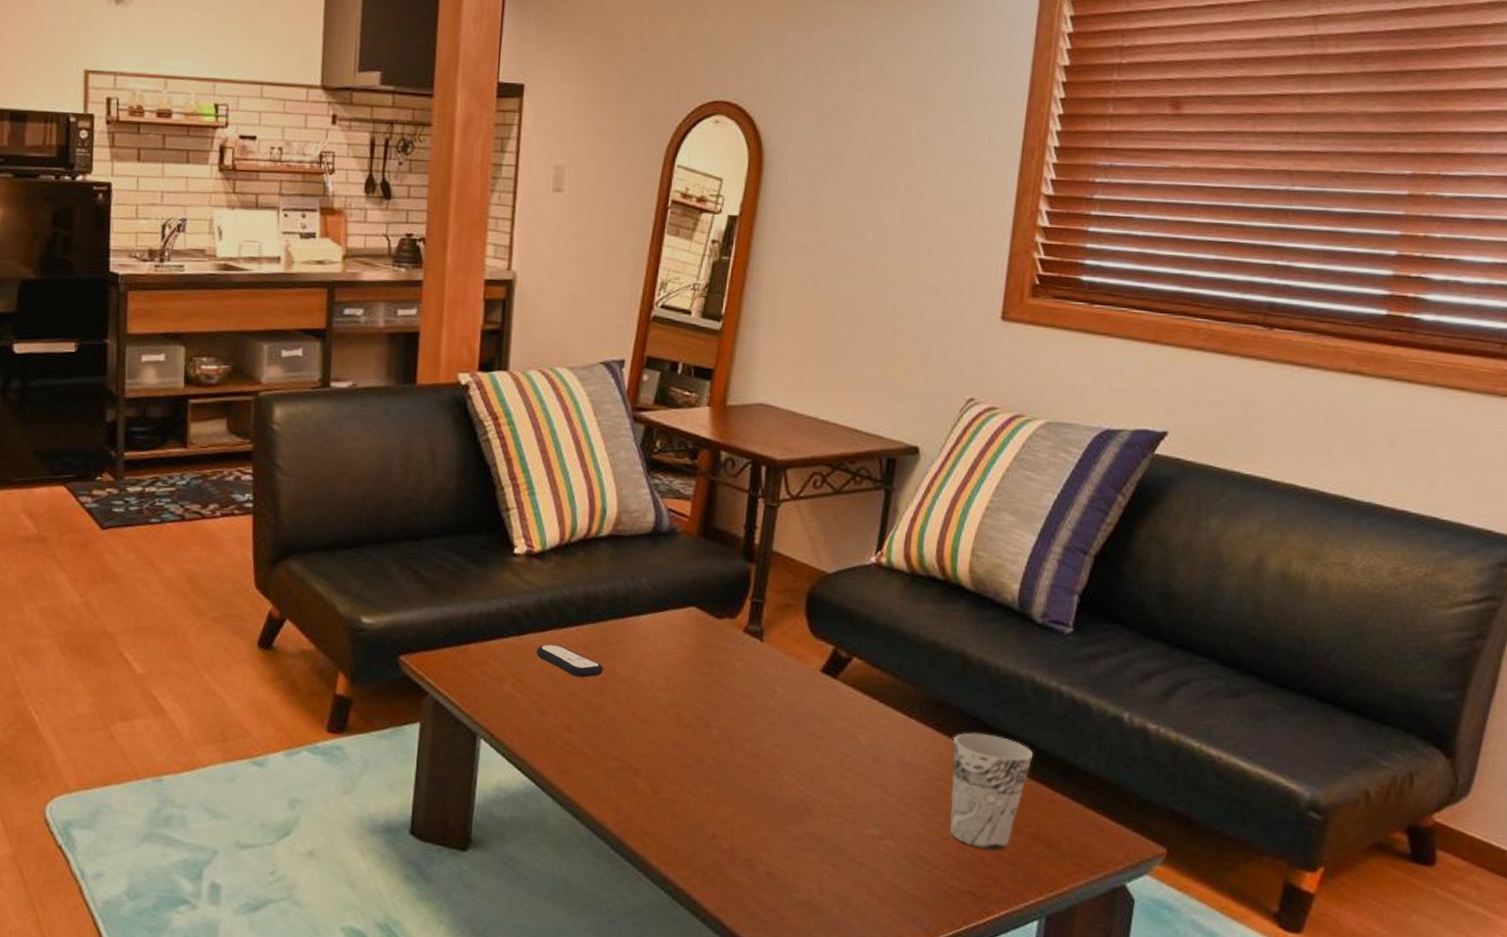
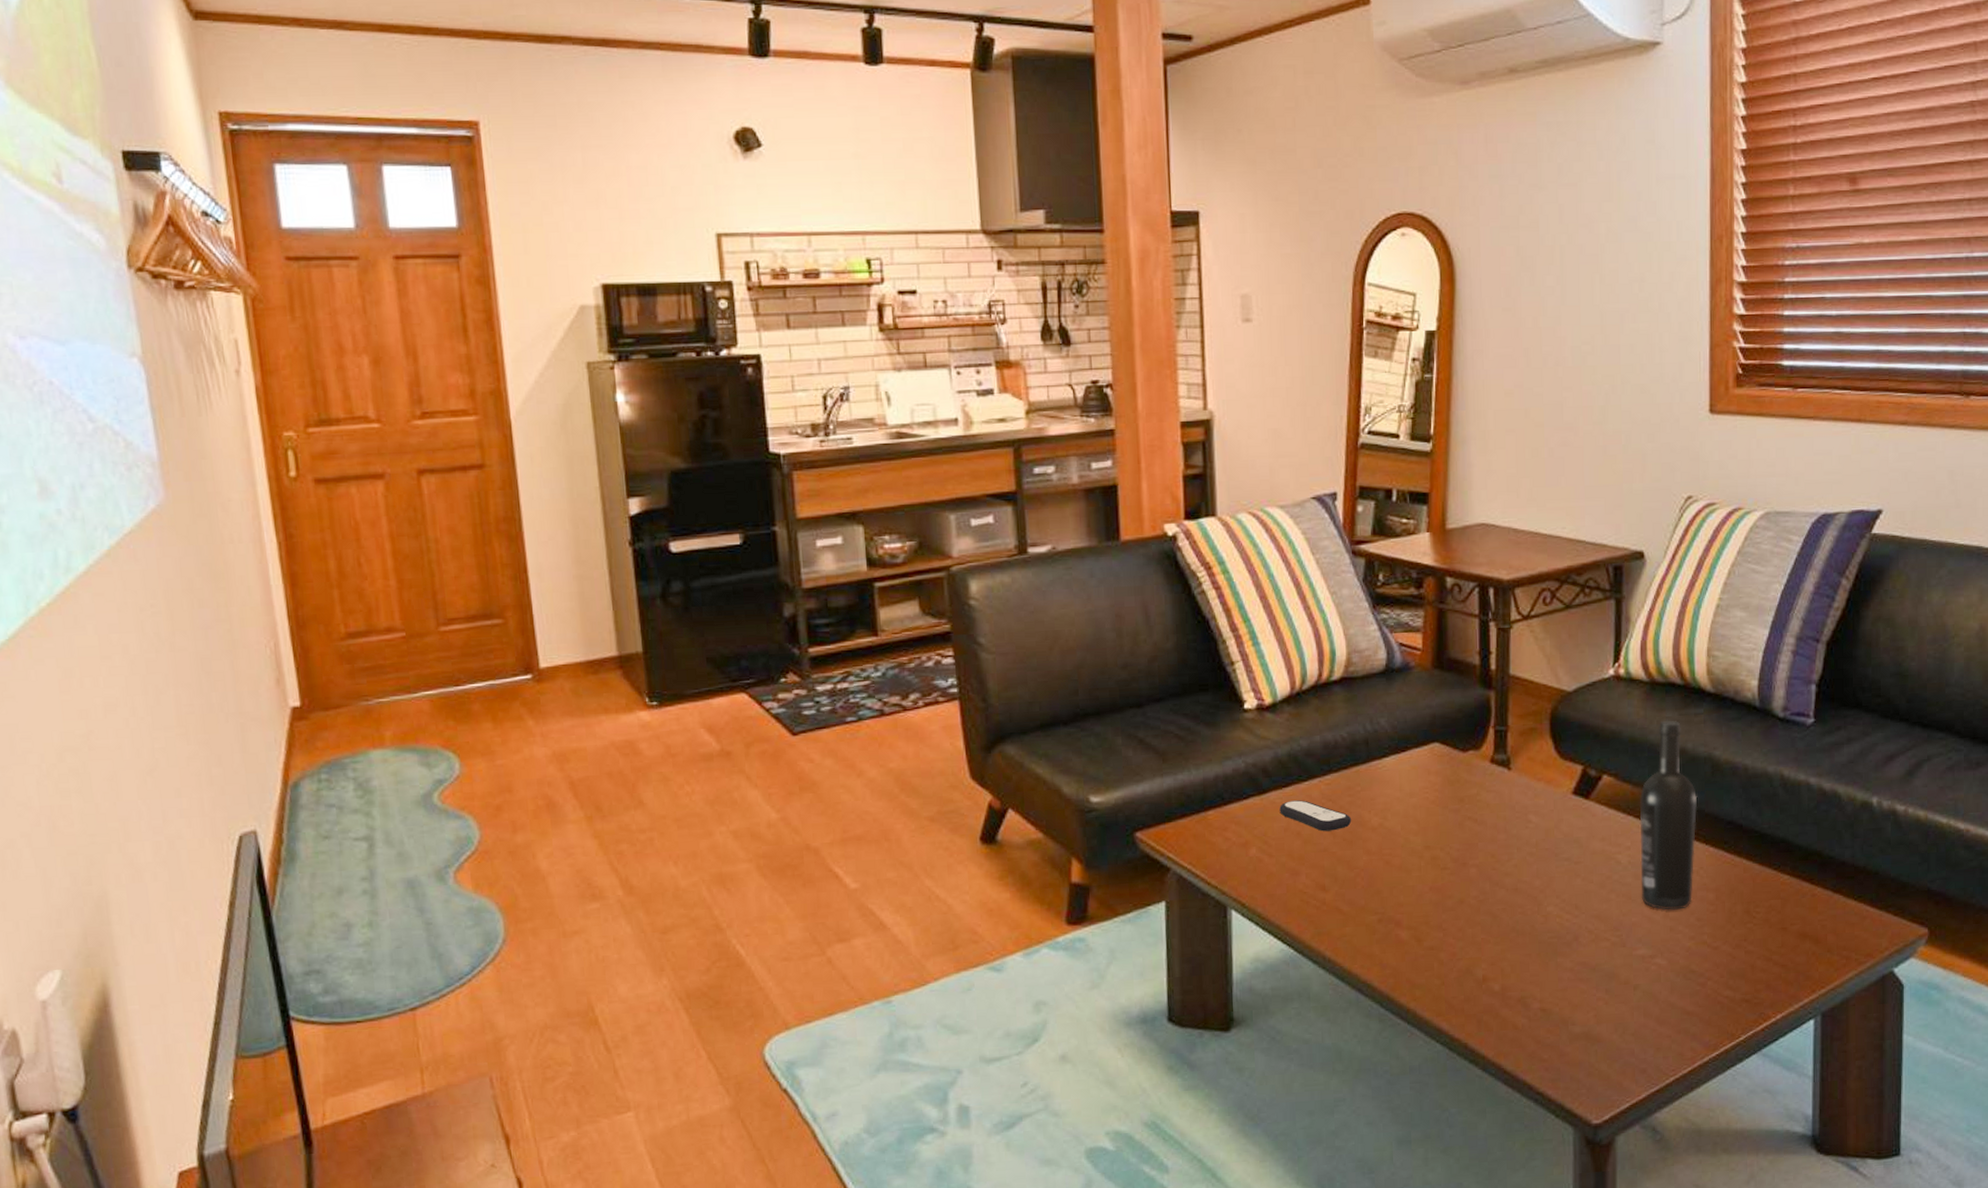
wine bottle: none [877,612,946,796] -> present [1639,720,1698,911]
cup: present [949,732,1033,850] -> none [1710,836,1790,954]

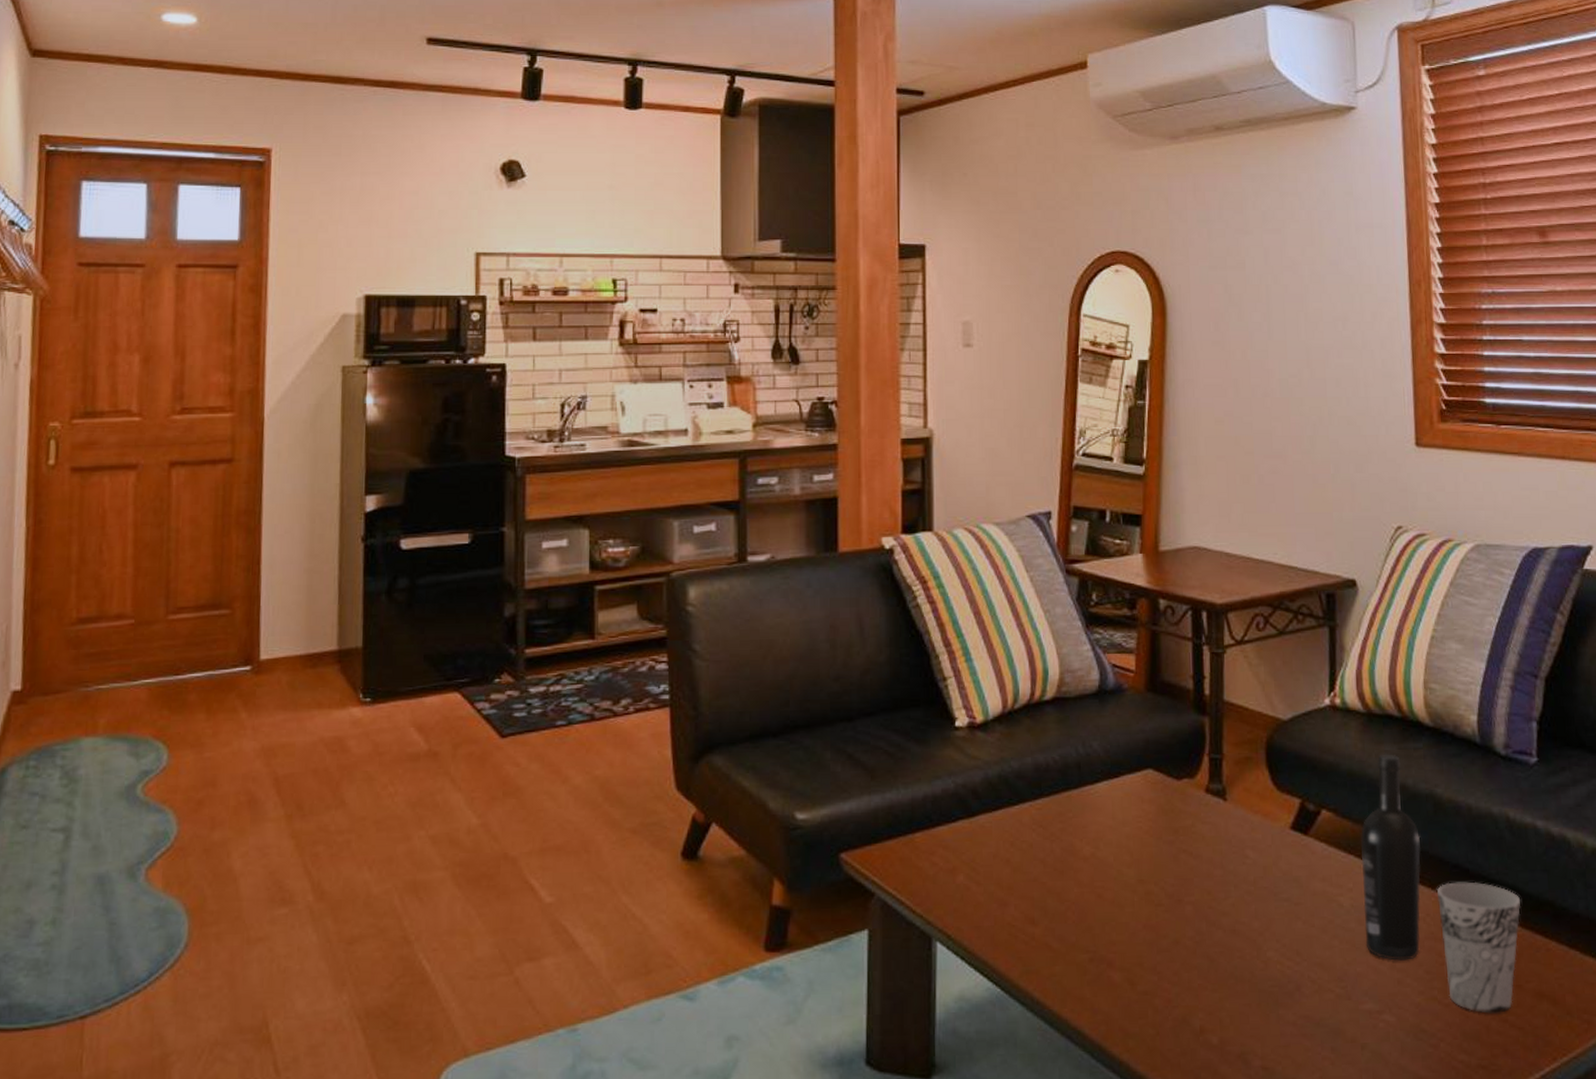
remote control: present [1279,800,1352,832] -> none [989,825,1063,860]
cup: none [1710,836,1790,954] -> present [1436,882,1520,1014]

